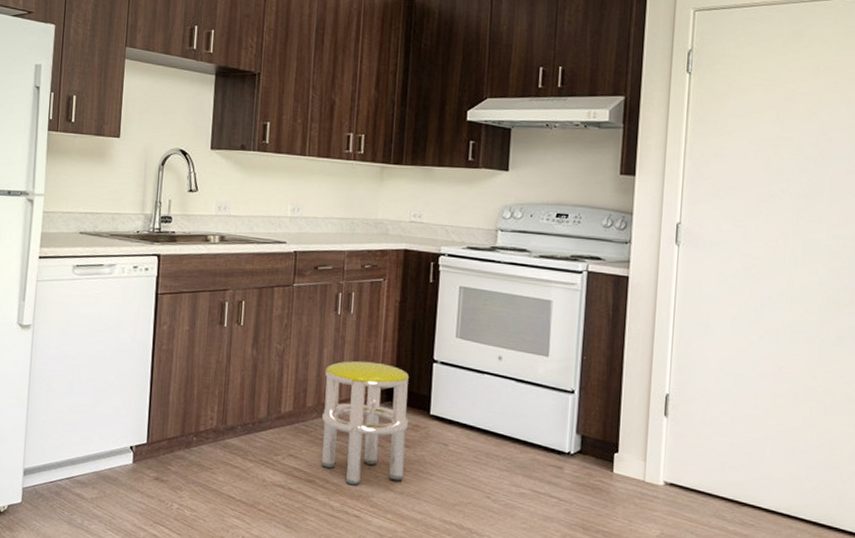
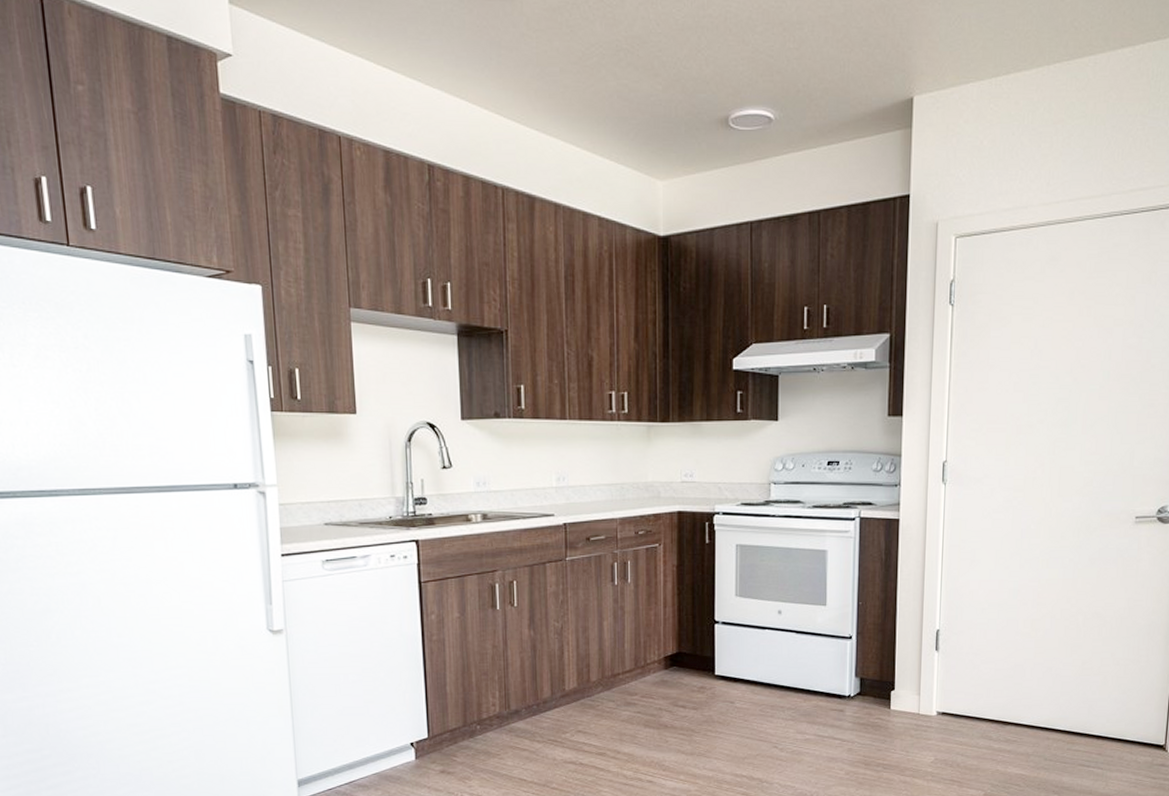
stool: present [321,361,410,486] -> none [607,629,695,753]

